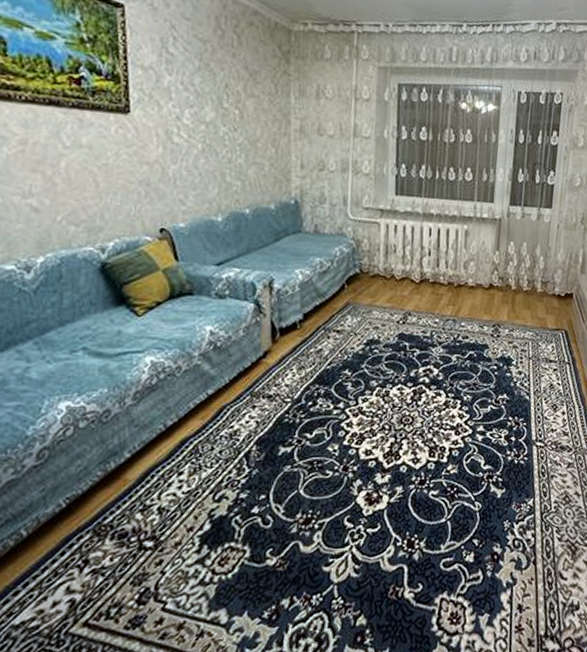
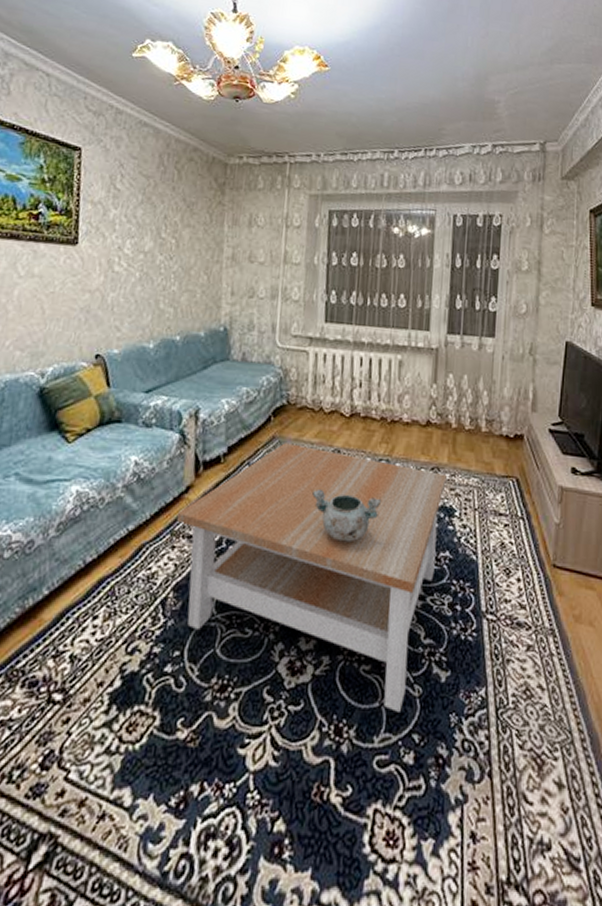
coffee table: none [255,308,506,524] -> present [176,443,447,712]
decorative bowl: none [385,347,448,392] -> present [312,488,381,542]

